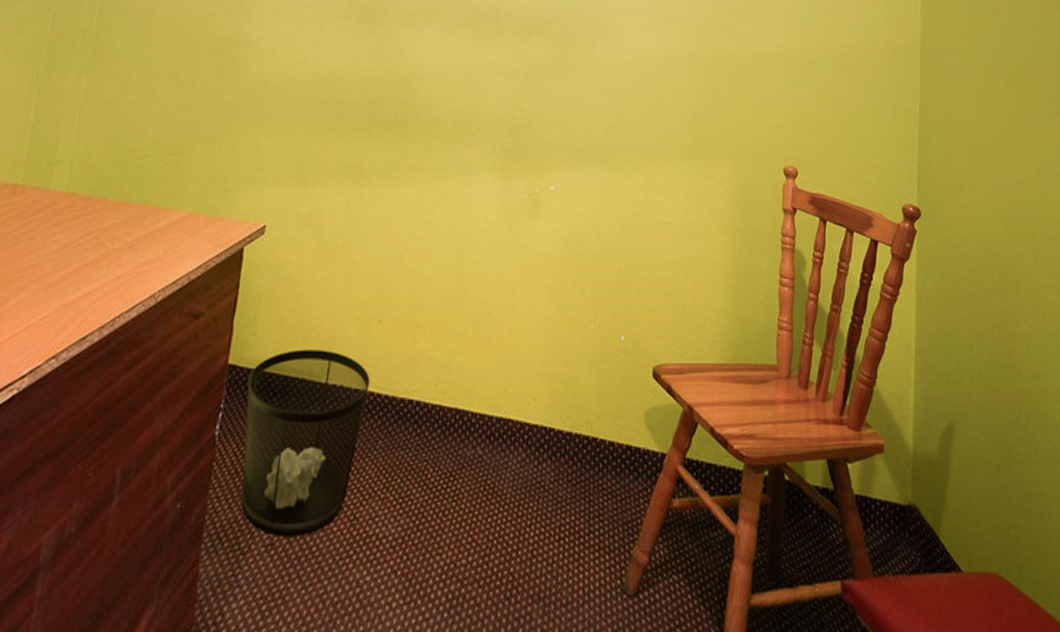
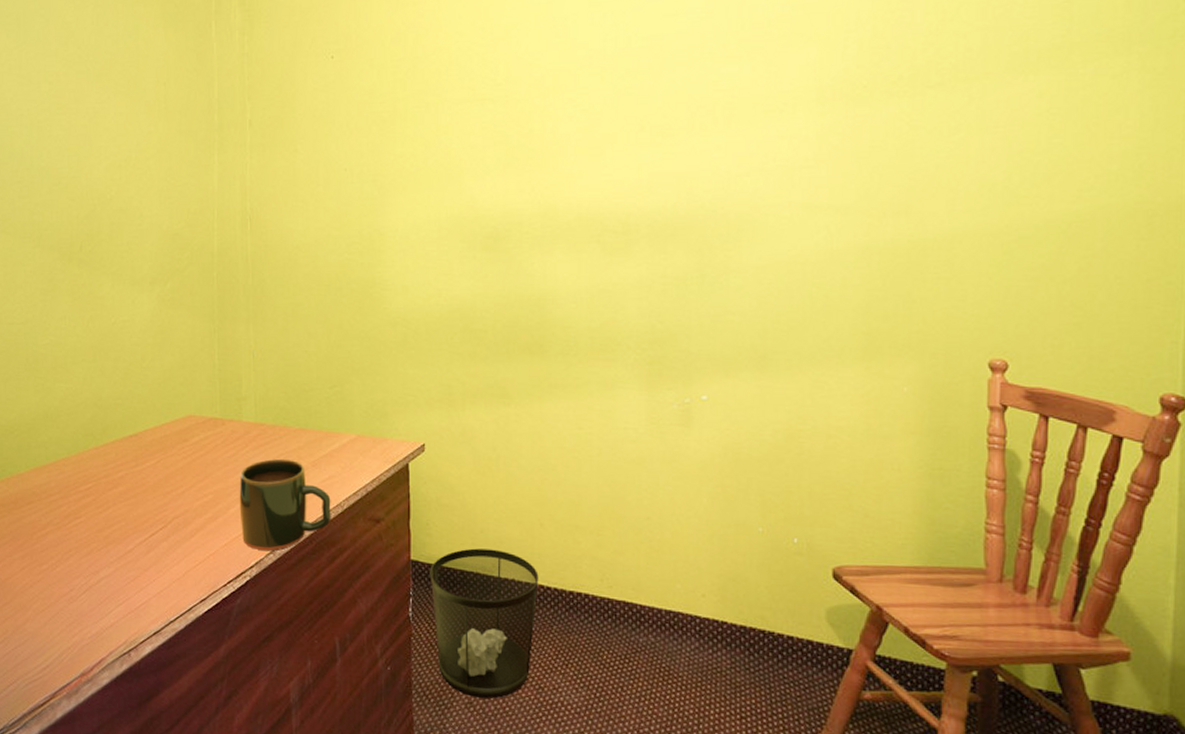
mug: none [18,237,144,354] -> present [239,458,331,550]

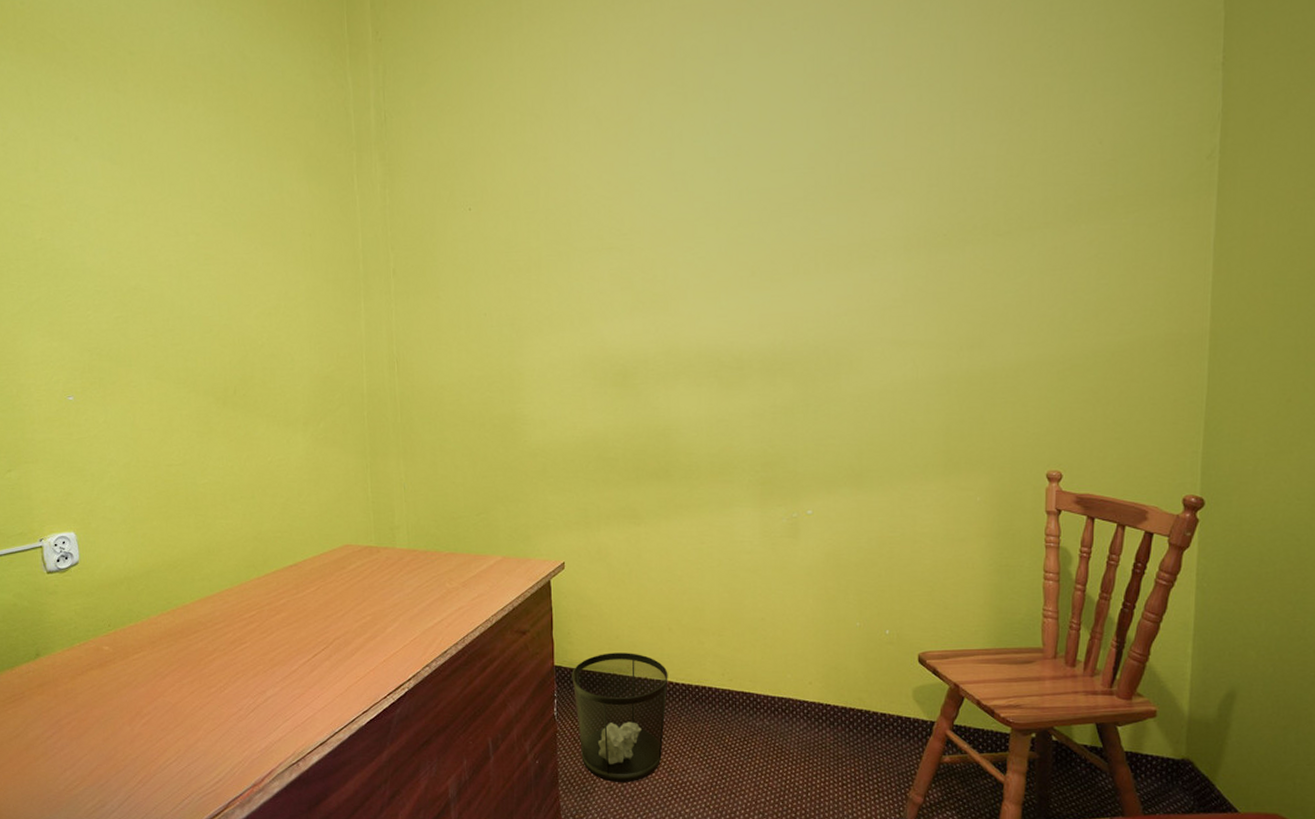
mug: present [239,458,331,550] -> none [395,581,481,664]

